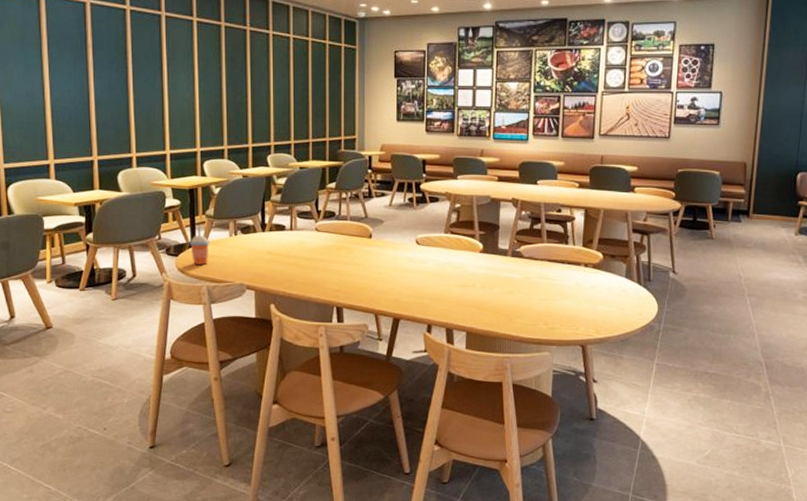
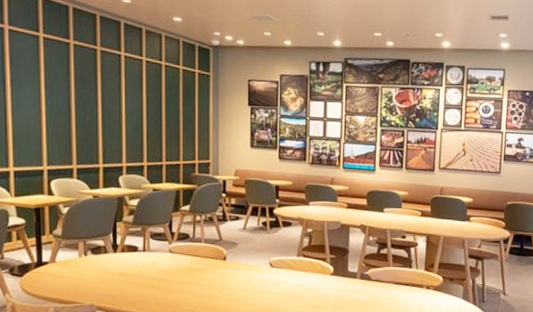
cup with straw: present [189,226,210,265] -> none [35,246,58,285]

